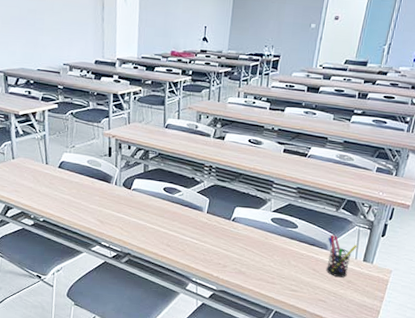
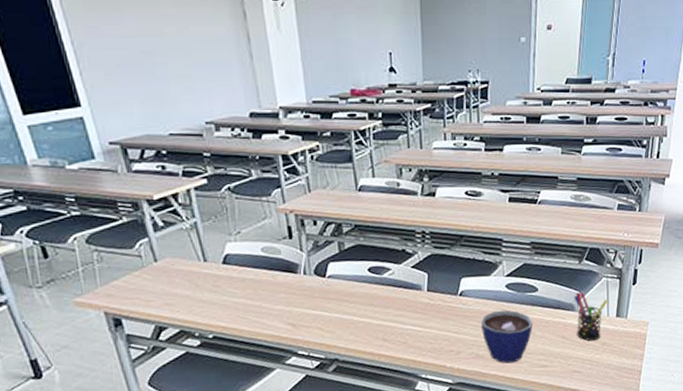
cup: none [246,238,290,283] -> present [481,309,533,364]

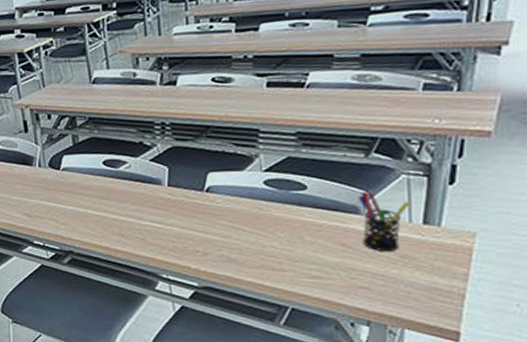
cup: present [481,309,533,364] -> none [233,209,301,271]

